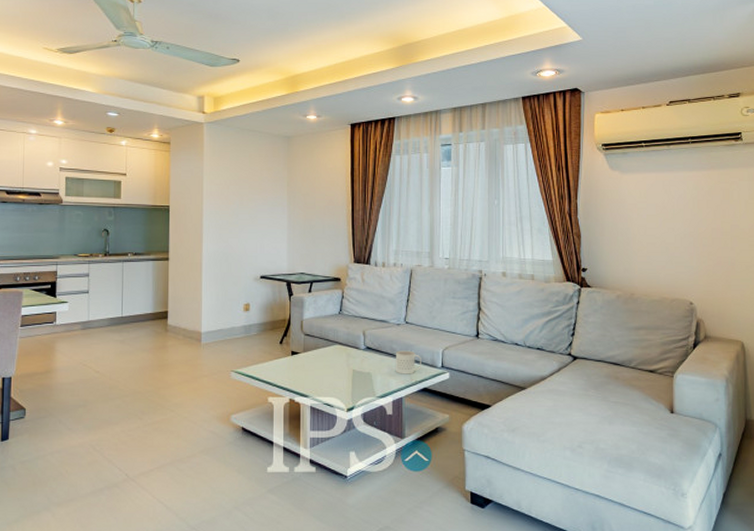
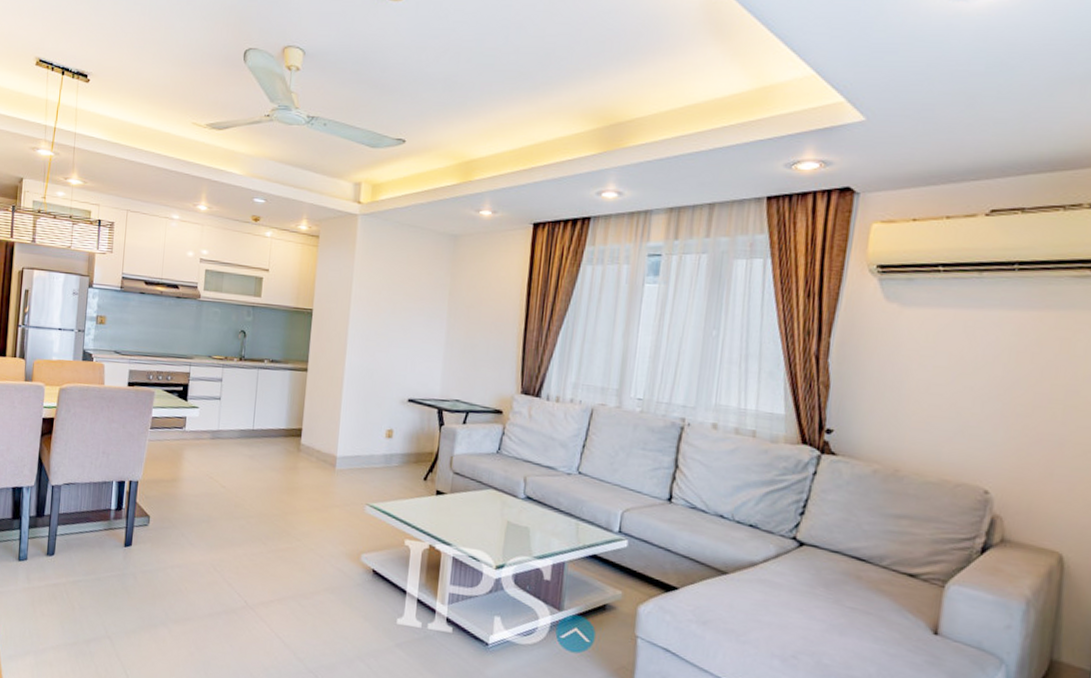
mug: present [395,350,421,374] -> none [559,505,594,536]

